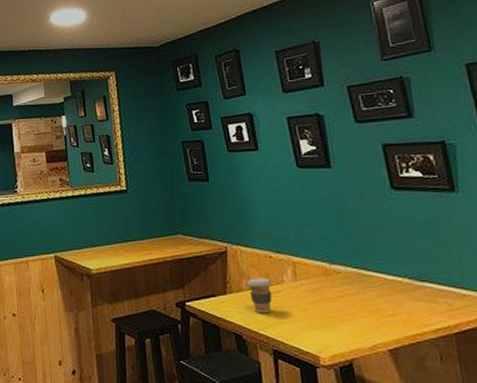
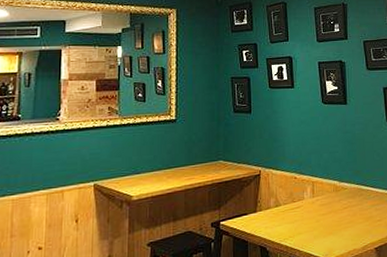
coffee cup: present [247,277,272,314] -> none [274,195,295,227]

